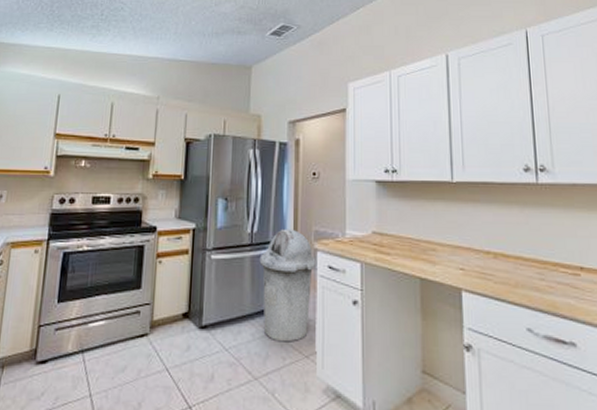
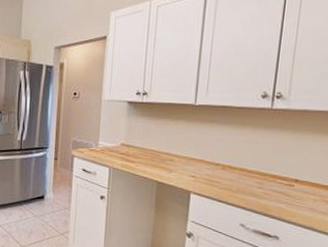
trash can: present [259,228,316,342] -> none [27,138,73,223]

